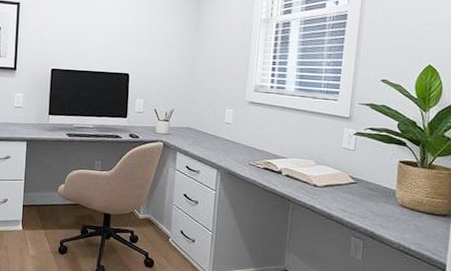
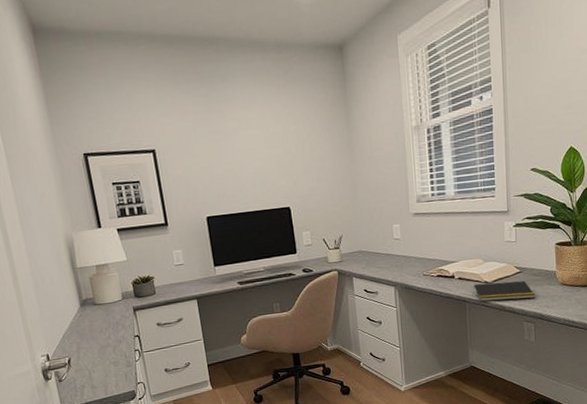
notepad: none [299,185,369,214] -> present [473,280,536,301]

